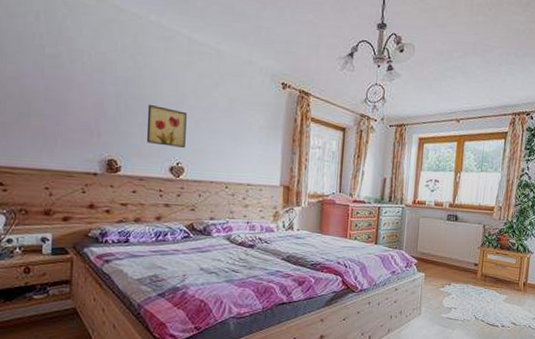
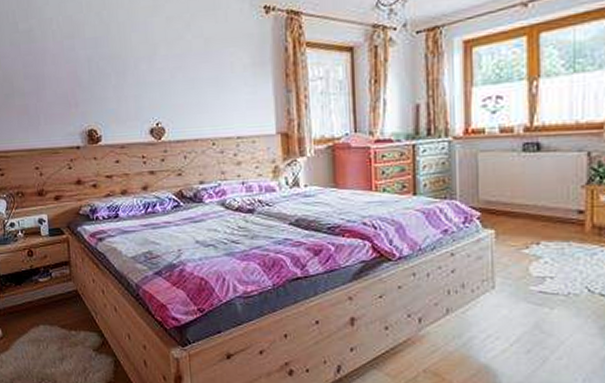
wall art: present [146,104,187,148] -> none [119,62,163,107]

